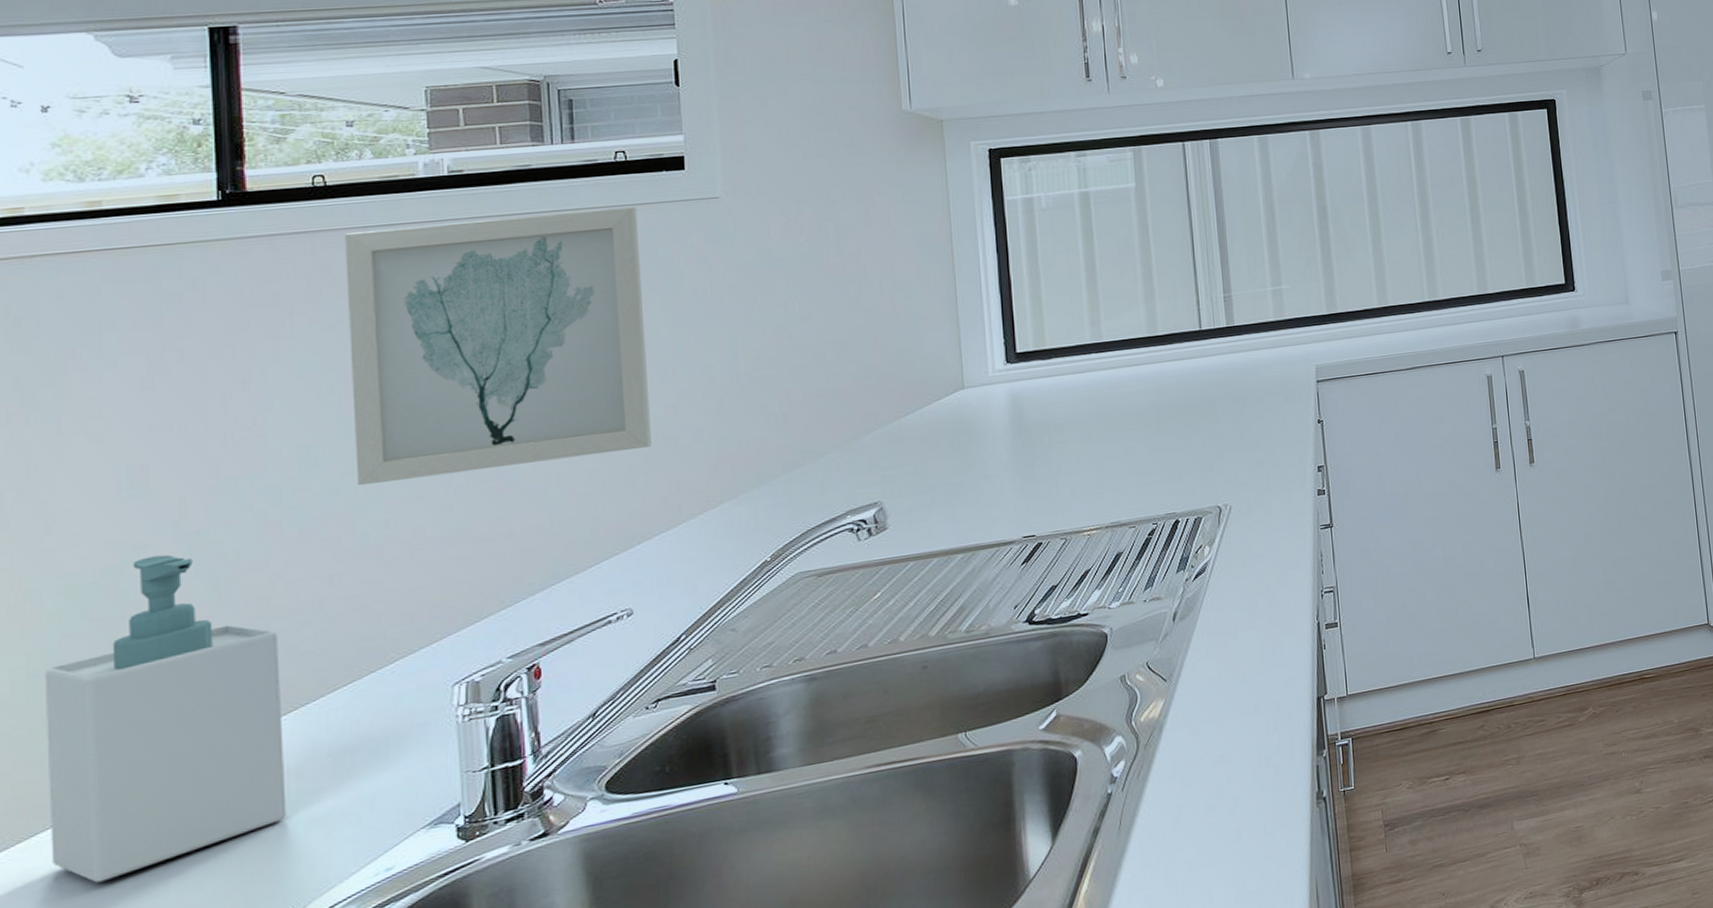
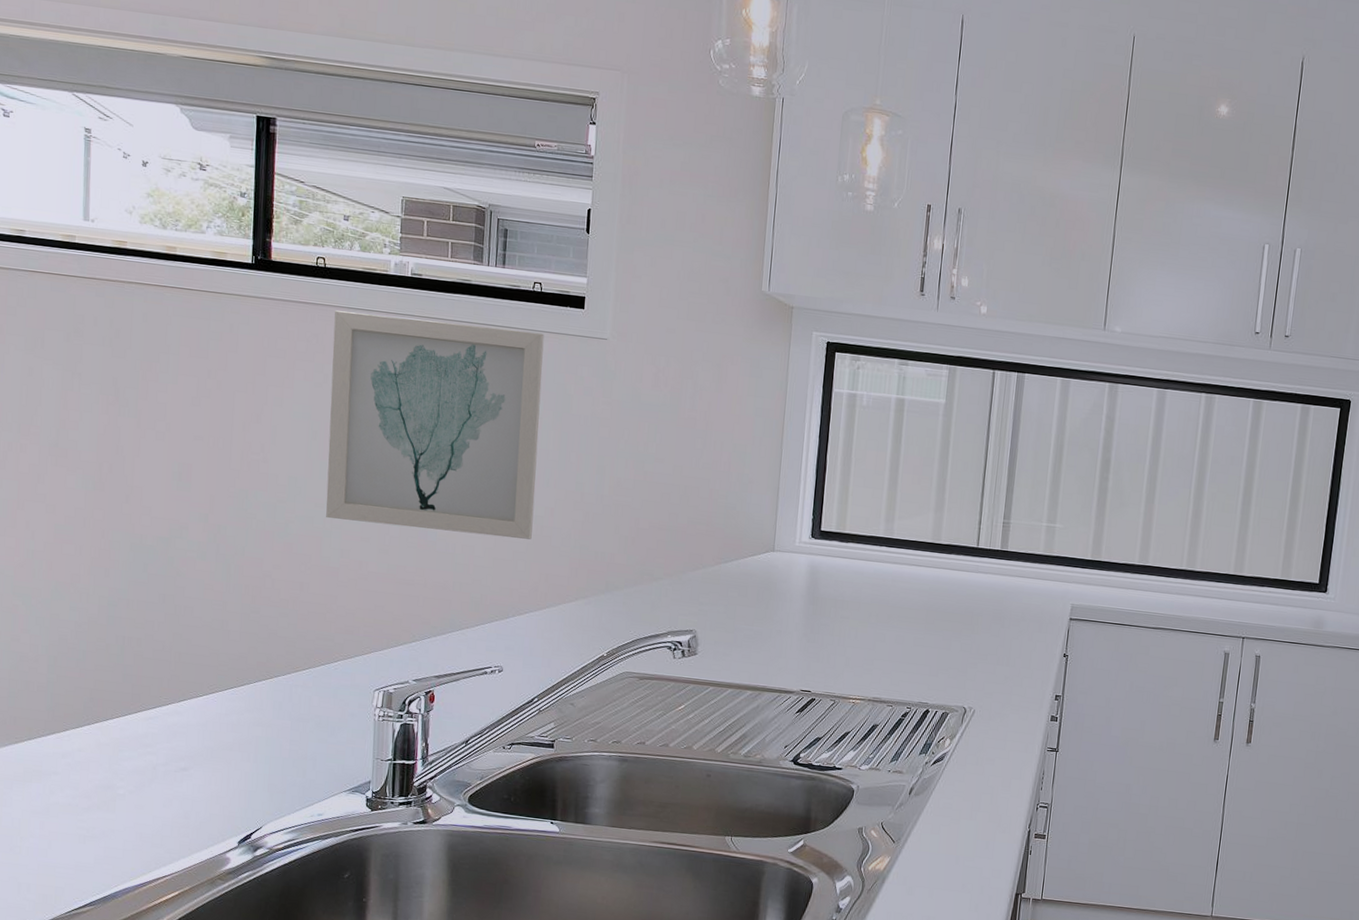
soap bottle: present [44,554,287,883] -> none [115,536,264,767]

